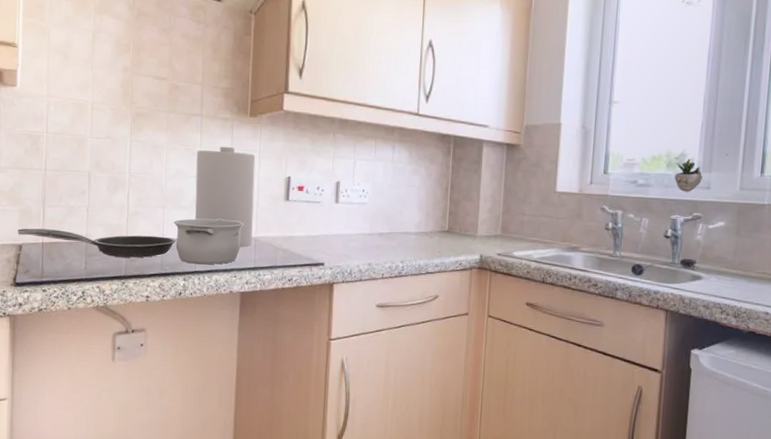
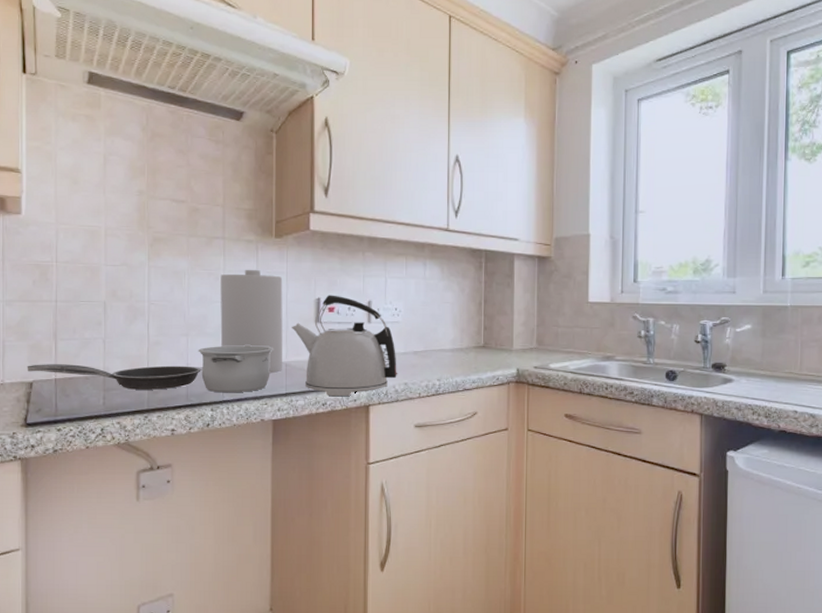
kettle: none [261,174,363,274] -> present [291,295,398,397]
succulent plant: present [674,154,728,192] -> none [701,259,750,297]

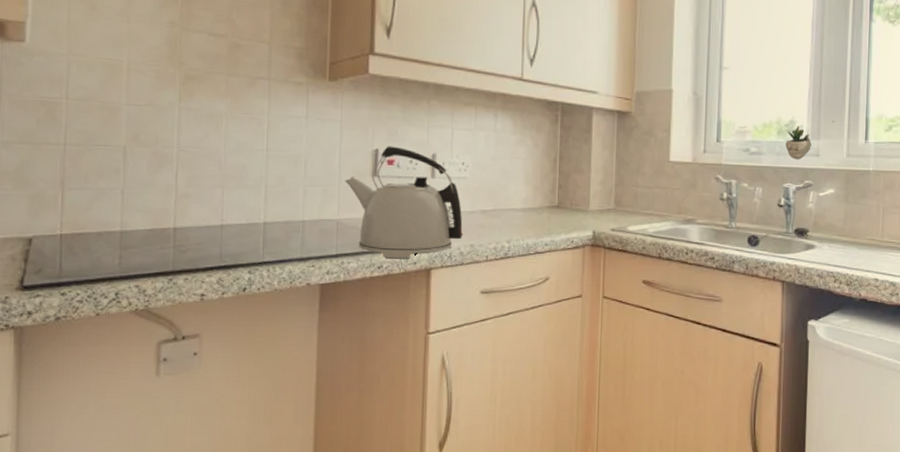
frying pan: present [27,364,201,390] -> none [25,217,238,249]
cooking pot: present [198,345,273,393] -> none [235,199,323,254]
paper towel holder: present [220,269,283,374] -> none [261,114,336,232]
succulent plant: none [701,259,750,297] -> present [785,121,834,160]

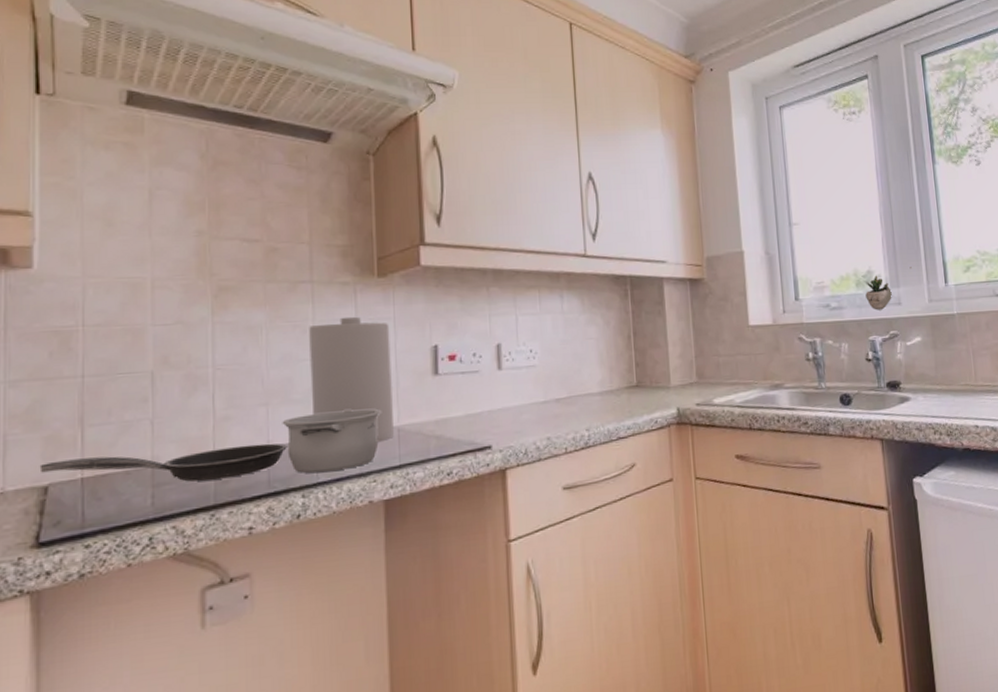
frying pan: none [25,217,238,249] -> present [39,443,287,482]
cooking pot: none [235,199,323,254] -> present [282,409,381,474]
paper towel holder: none [261,114,336,232] -> present [309,316,394,443]
kettle: present [344,146,464,259] -> none [402,340,539,463]

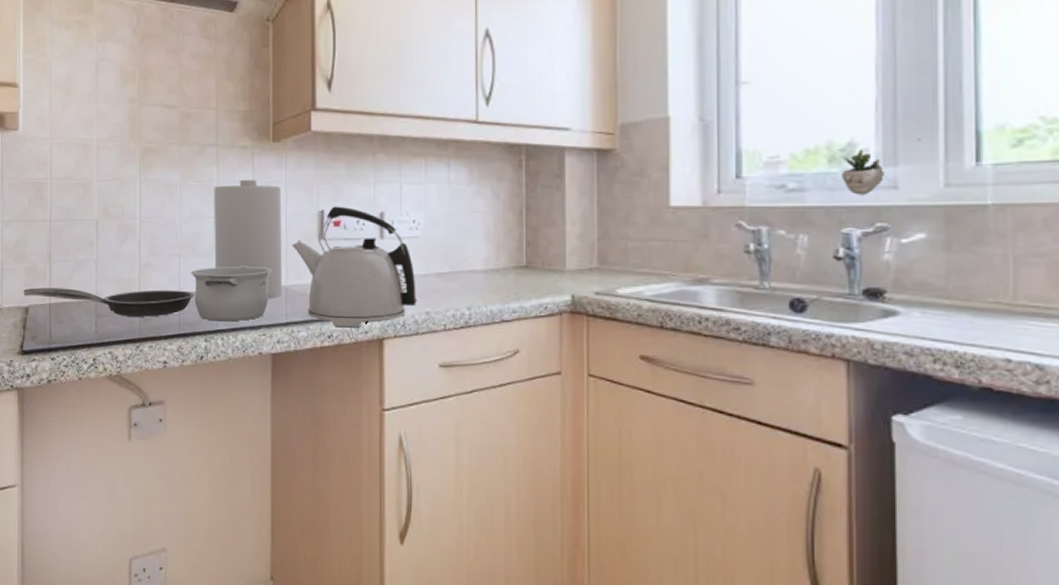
kettle: none [402,340,539,463] -> present [291,206,418,328]

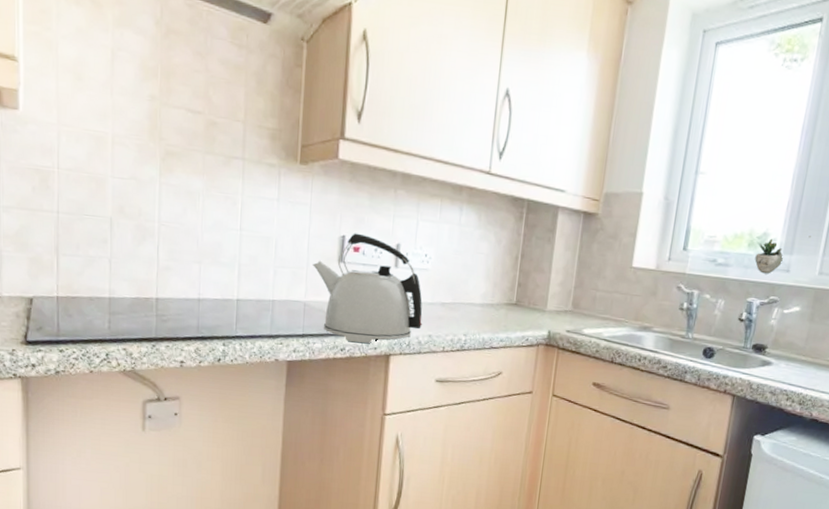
frying pan: present [23,288,194,317] -> none [26,279,214,319]
cooking pot: present [191,266,271,322] -> none [211,277,291,330]
paper towel holder: present [214,179,282,300] -> none [235,196,306,312]

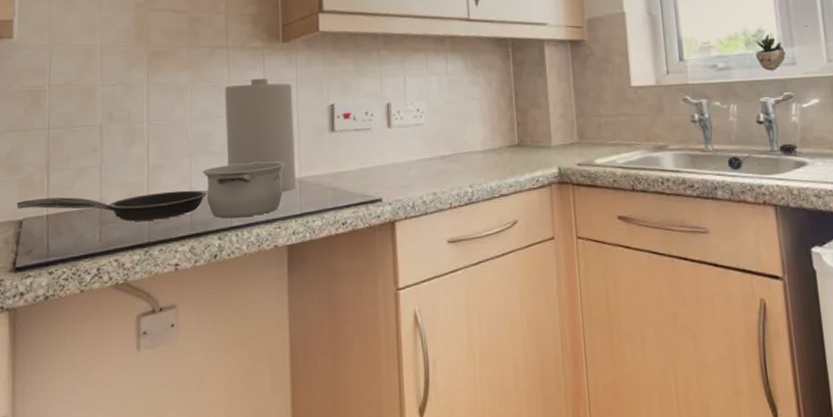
frying pan: none [26,279,214,319] -> present [16,190,207,221]
cooking pot: none [211,277,291,330] -> present [202,161,285,219]
paper towel holder: none [235,196,306,312] -> present [225,78,296,193]
kettle: present [312,233,423,344] -> none [303,99,425,214]

